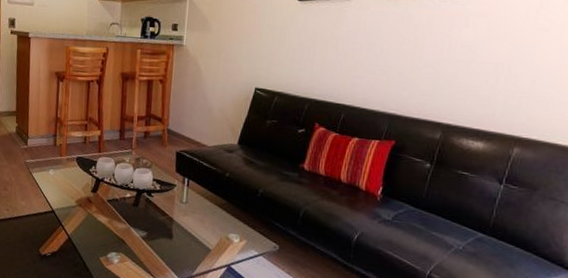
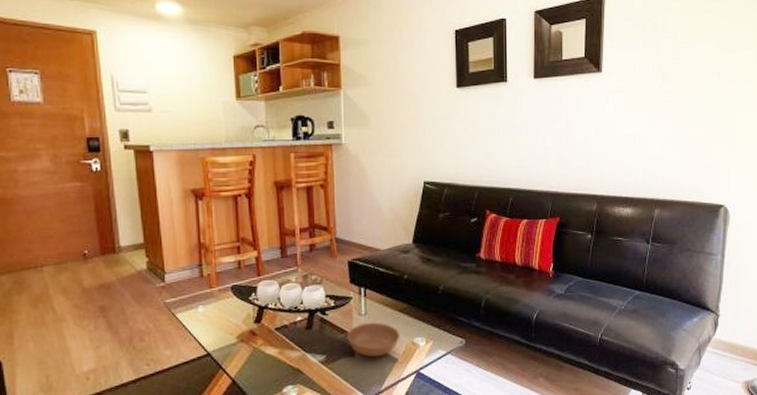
bowl: none [167,210,216,244] -> present [347,322,400,358]

